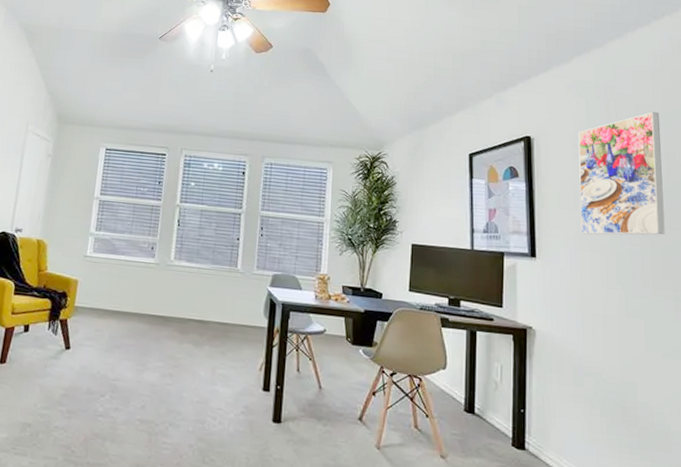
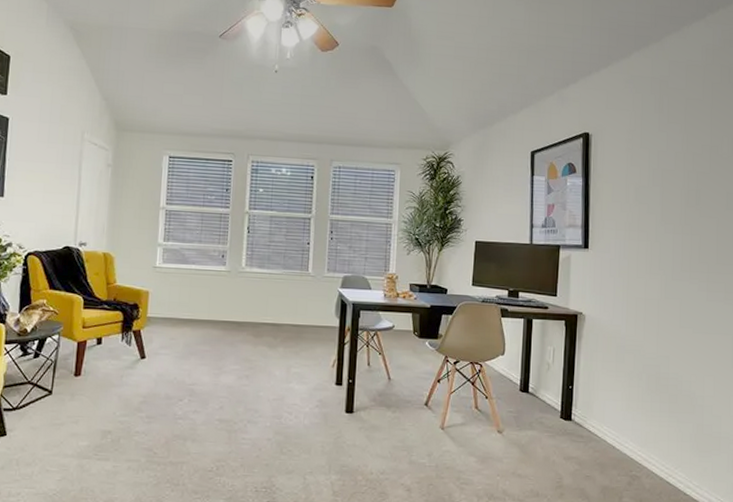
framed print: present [578,112,665,235] -> none [630,106,708,226]

